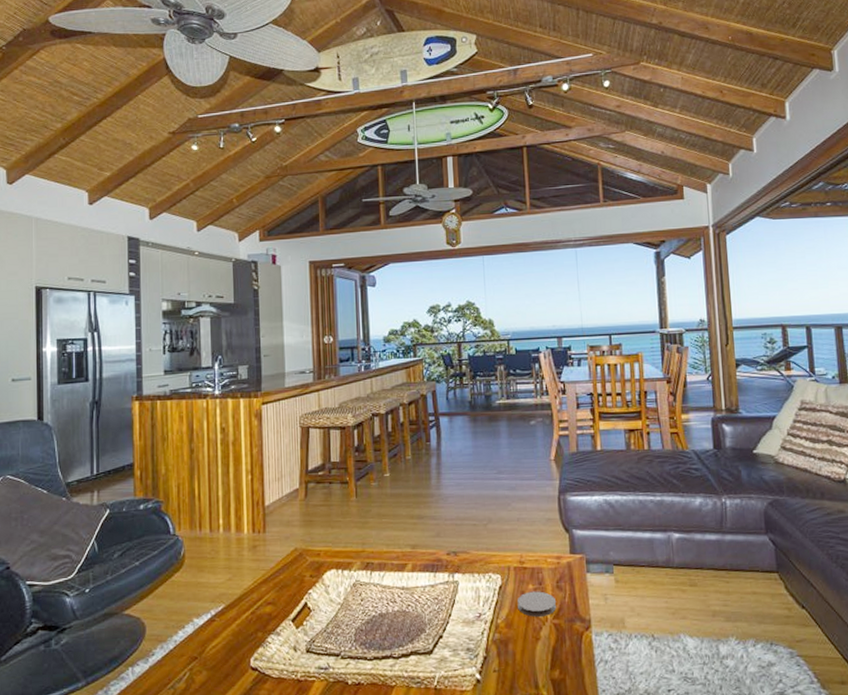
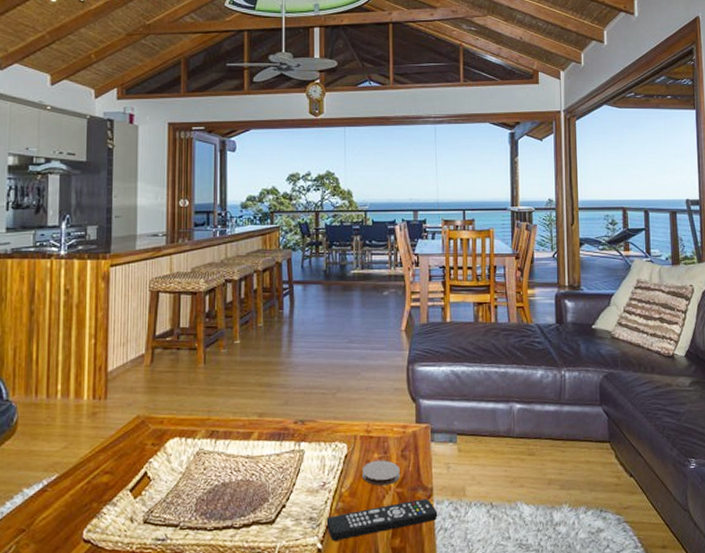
remote control: none [484,630,598,672] -> present [326,499,438,541]

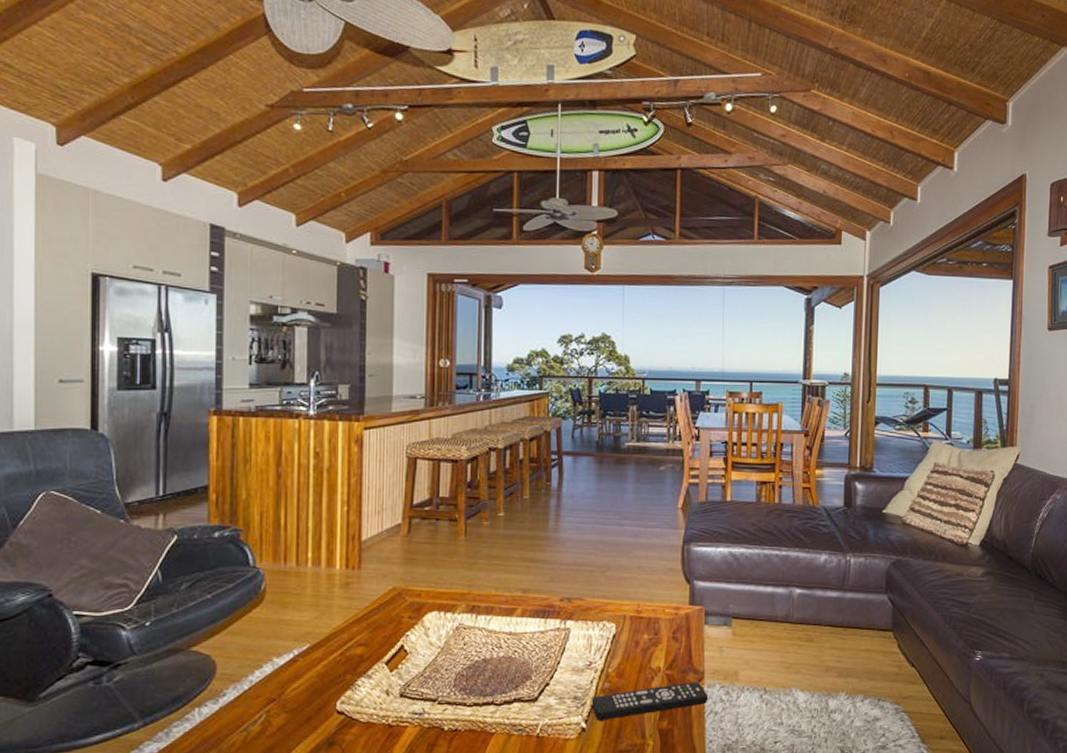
coaster: present [362,460,401,487] -> none [631,641,671,668]

